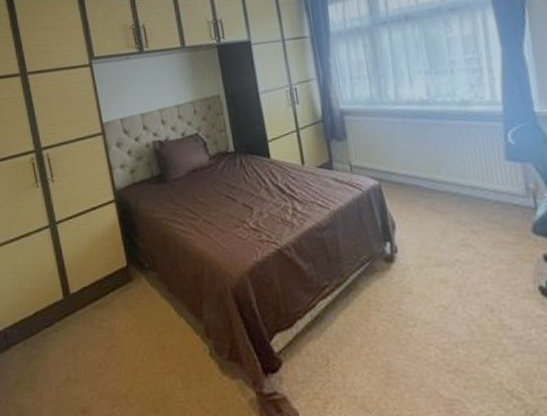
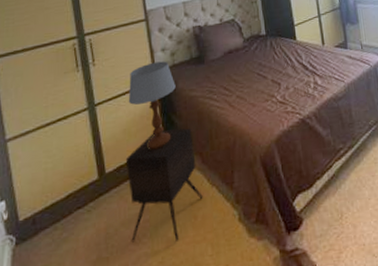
table lamp: none [88,178,137,273] -> present [128,61,176,150]
side table: none [89,252,170,370] -> present [125,128,203,243]

